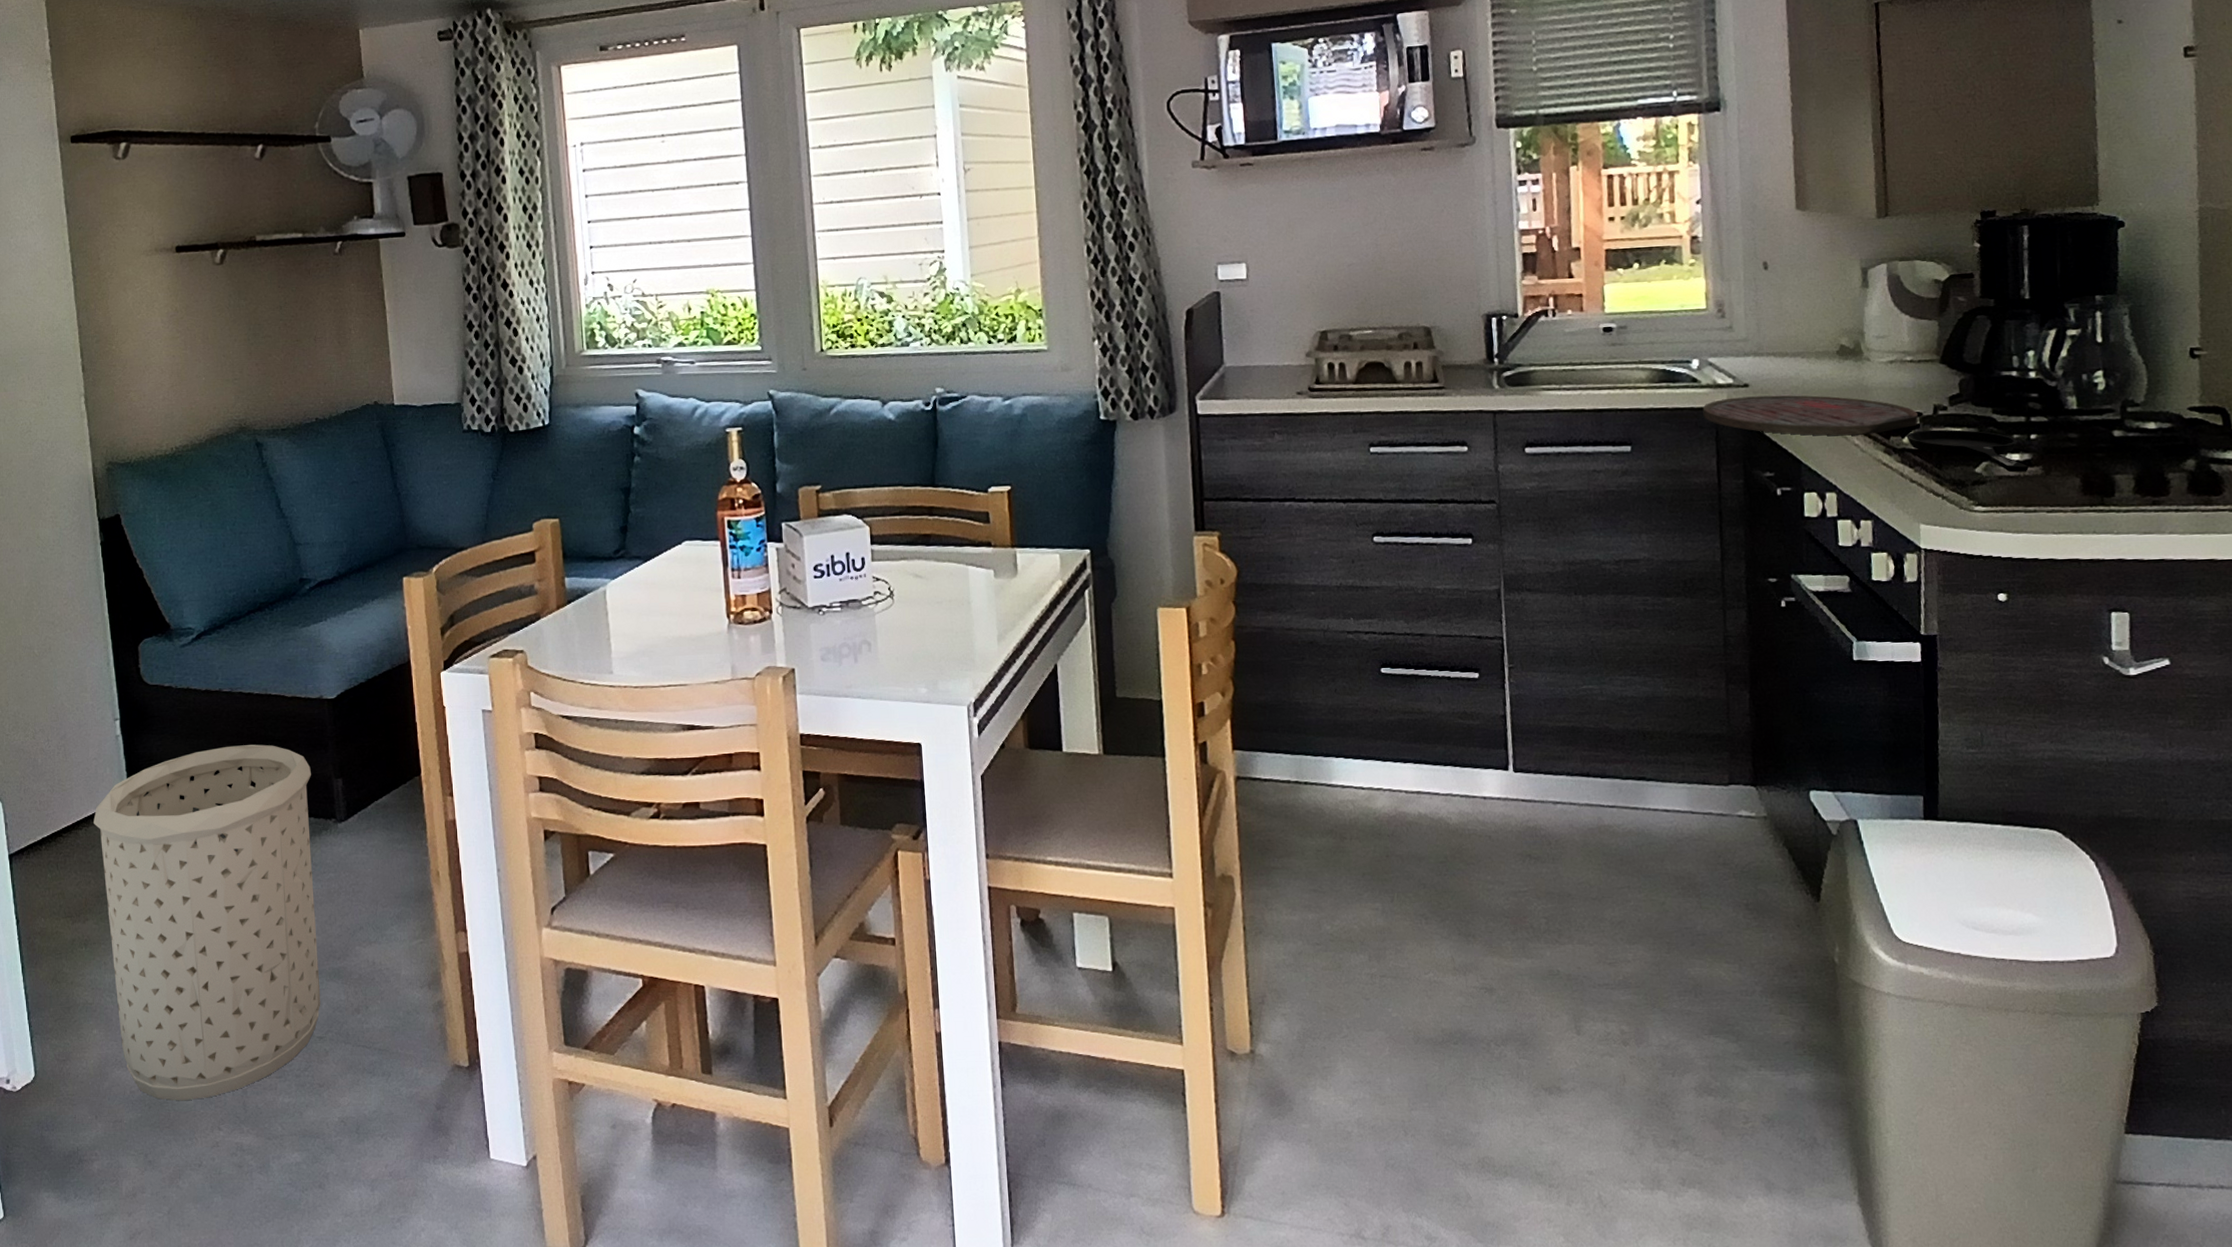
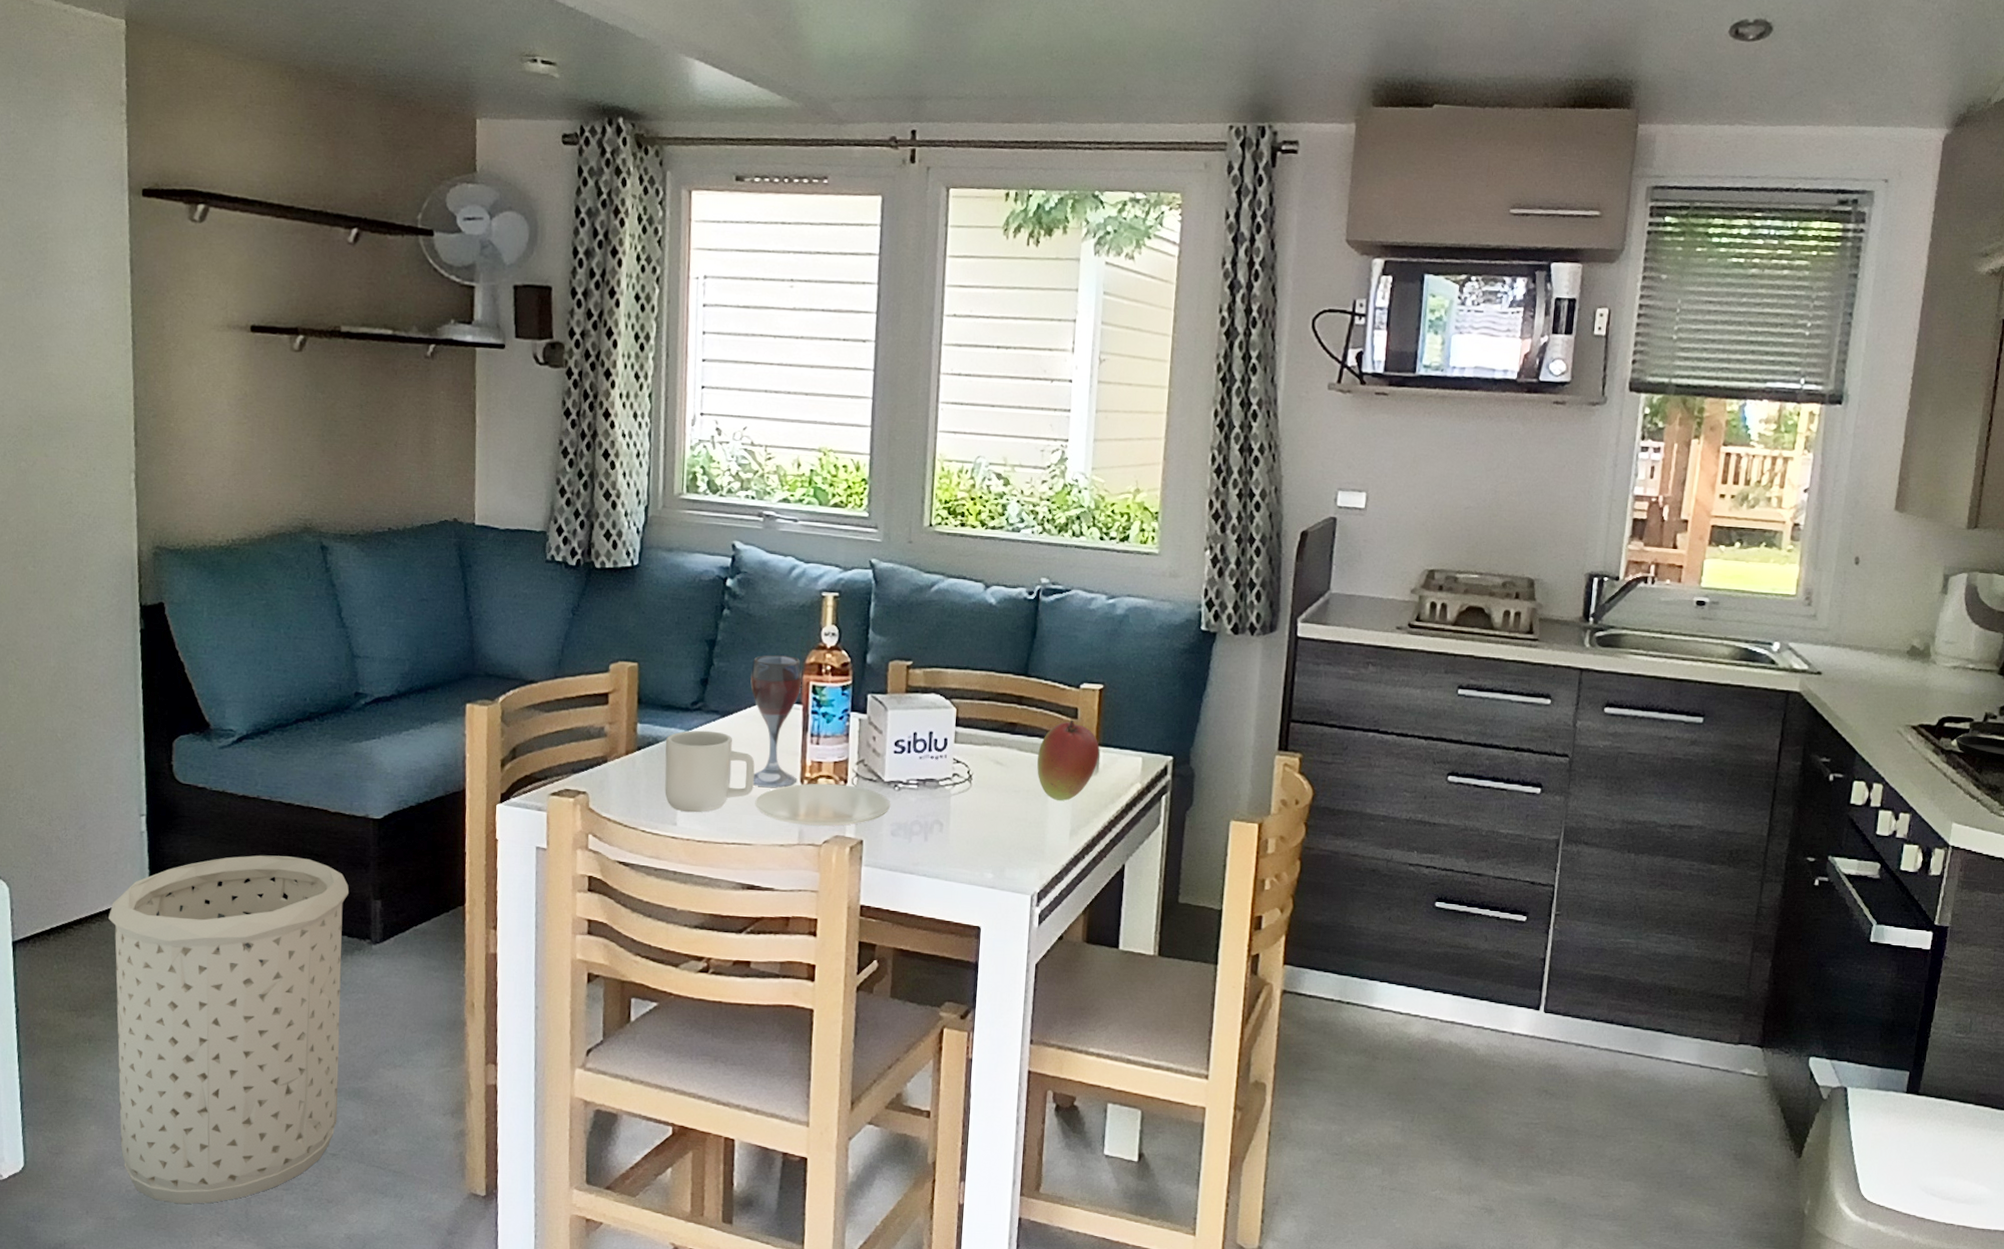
mug: none [593,576,682,660] -> present [664,730,755,813]
cup: none [667,494,723,627] -> present [750,655,802,788]
plate: none [685,615,818,660] -> present [755,783,891,827]
fruit: none [955,524,1017,607] -> present [1037,720,1100,801]
cutting board: present [1702,395,1919,436] -> none [1775,683,1970,734]

